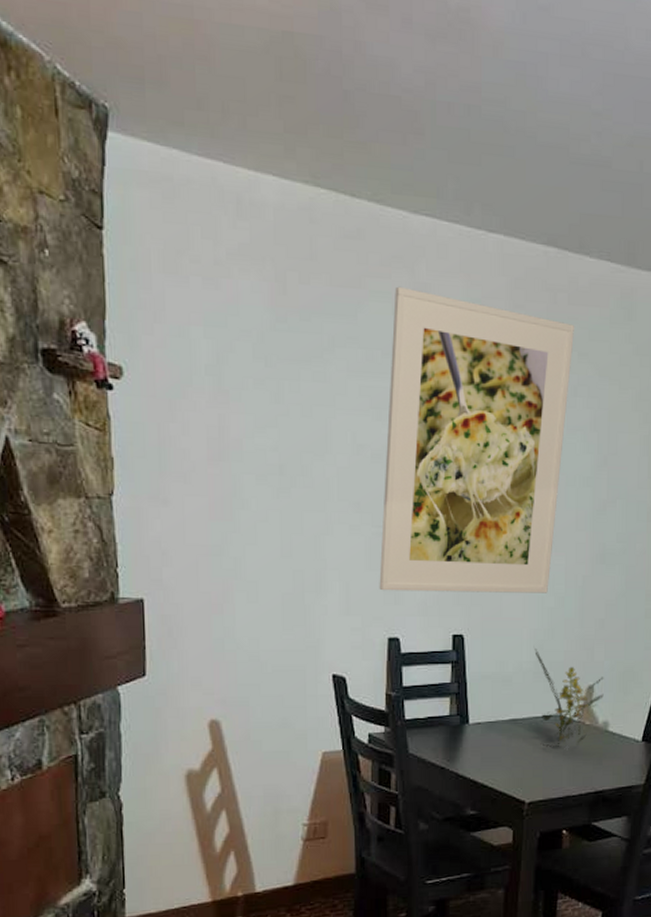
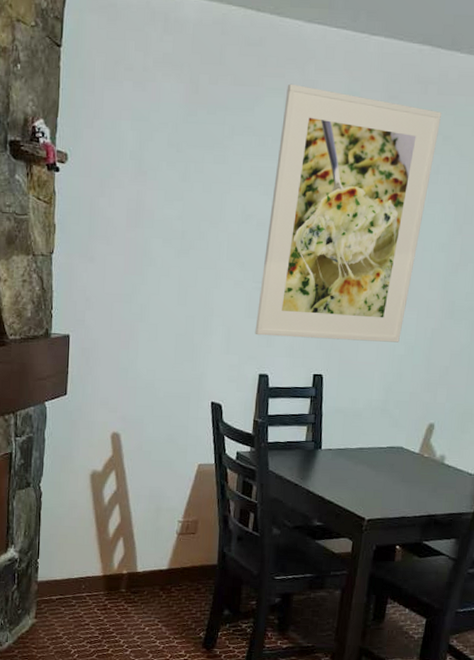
flower arrangement: present [534,649,604,747] -> none [382,389,444,474]

